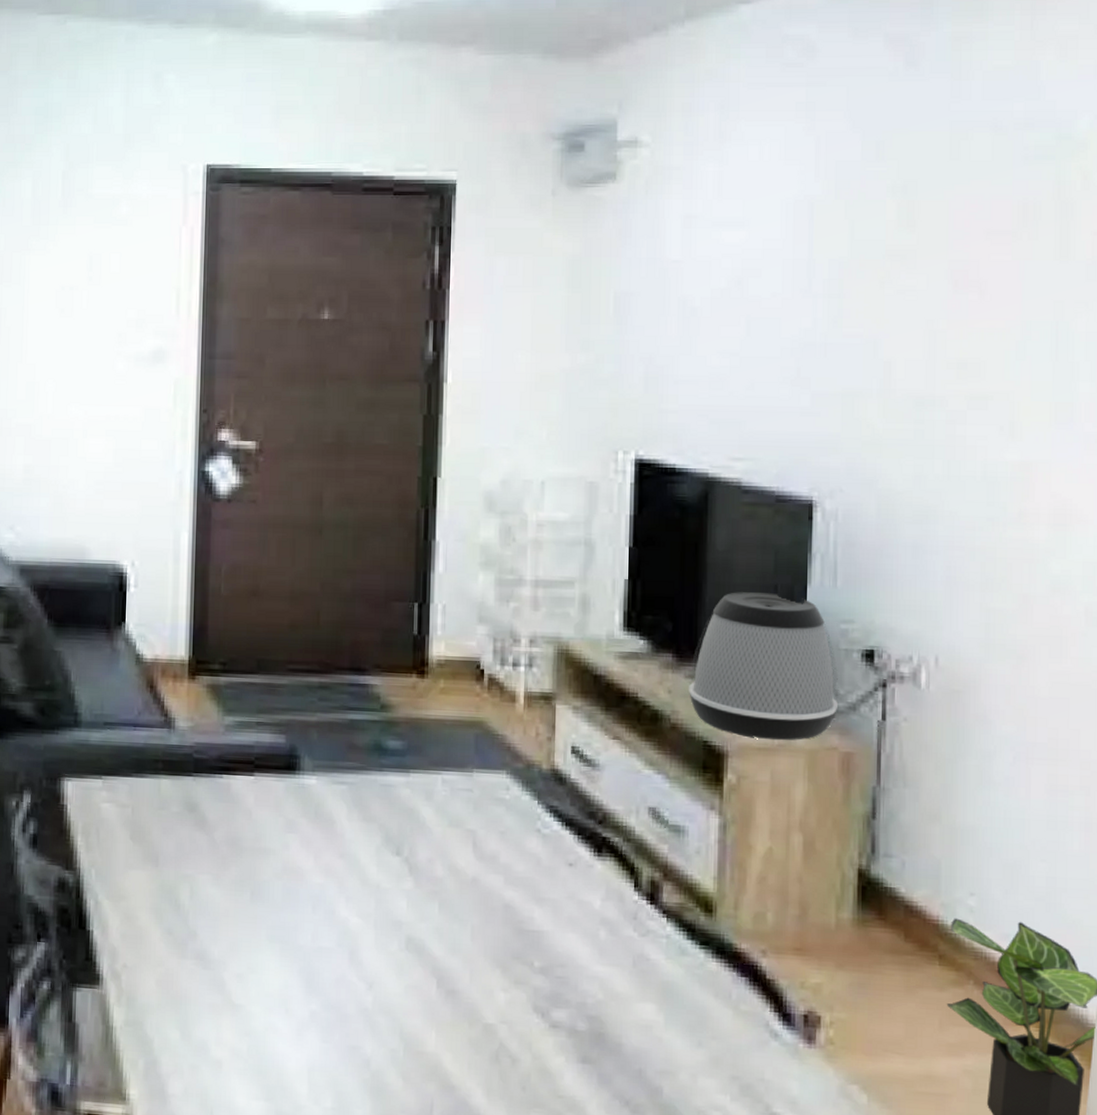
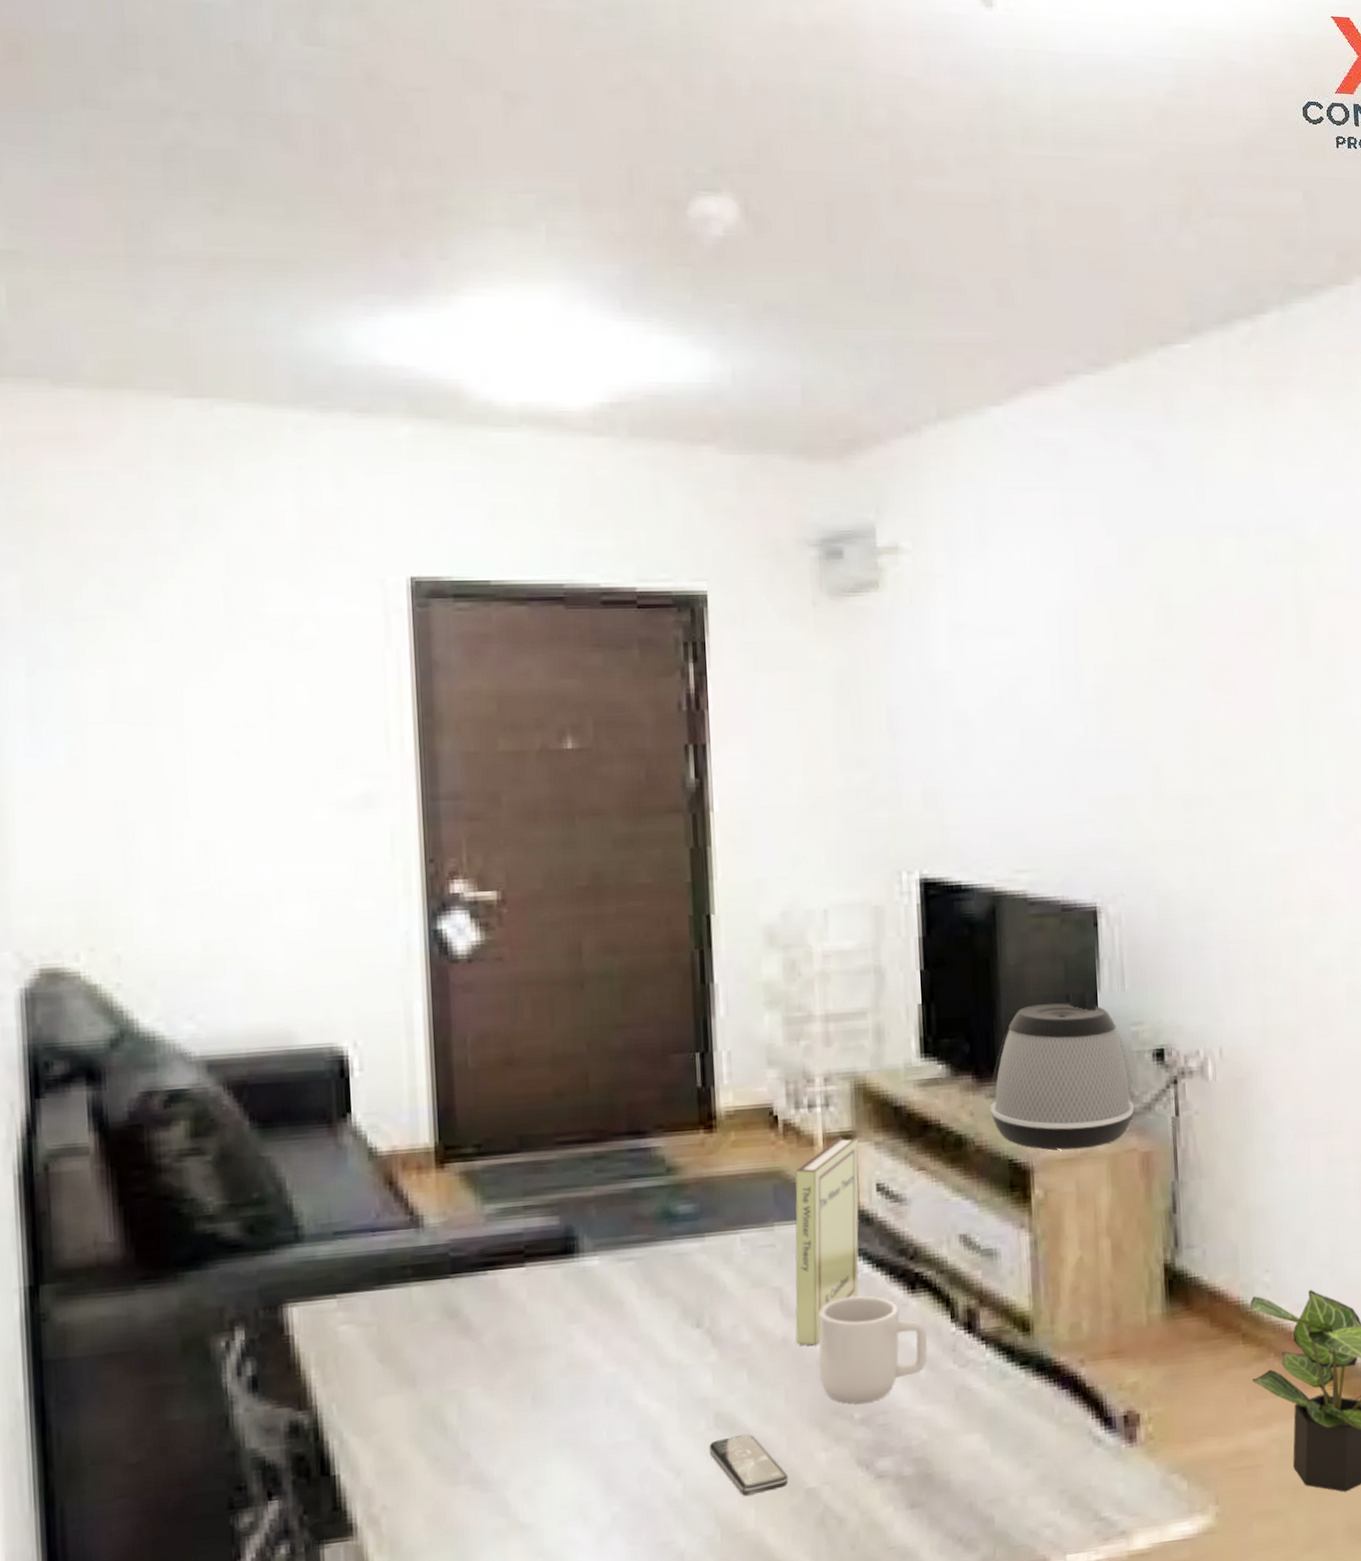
mobile phone: none [399,961,469,1019] -> present [709,1434,789,1496]
book: none [485,697,557,890] -> present [795,1136,859,1346]
mug: none [504,849,610,953] -> present [818,1295,928,1404]

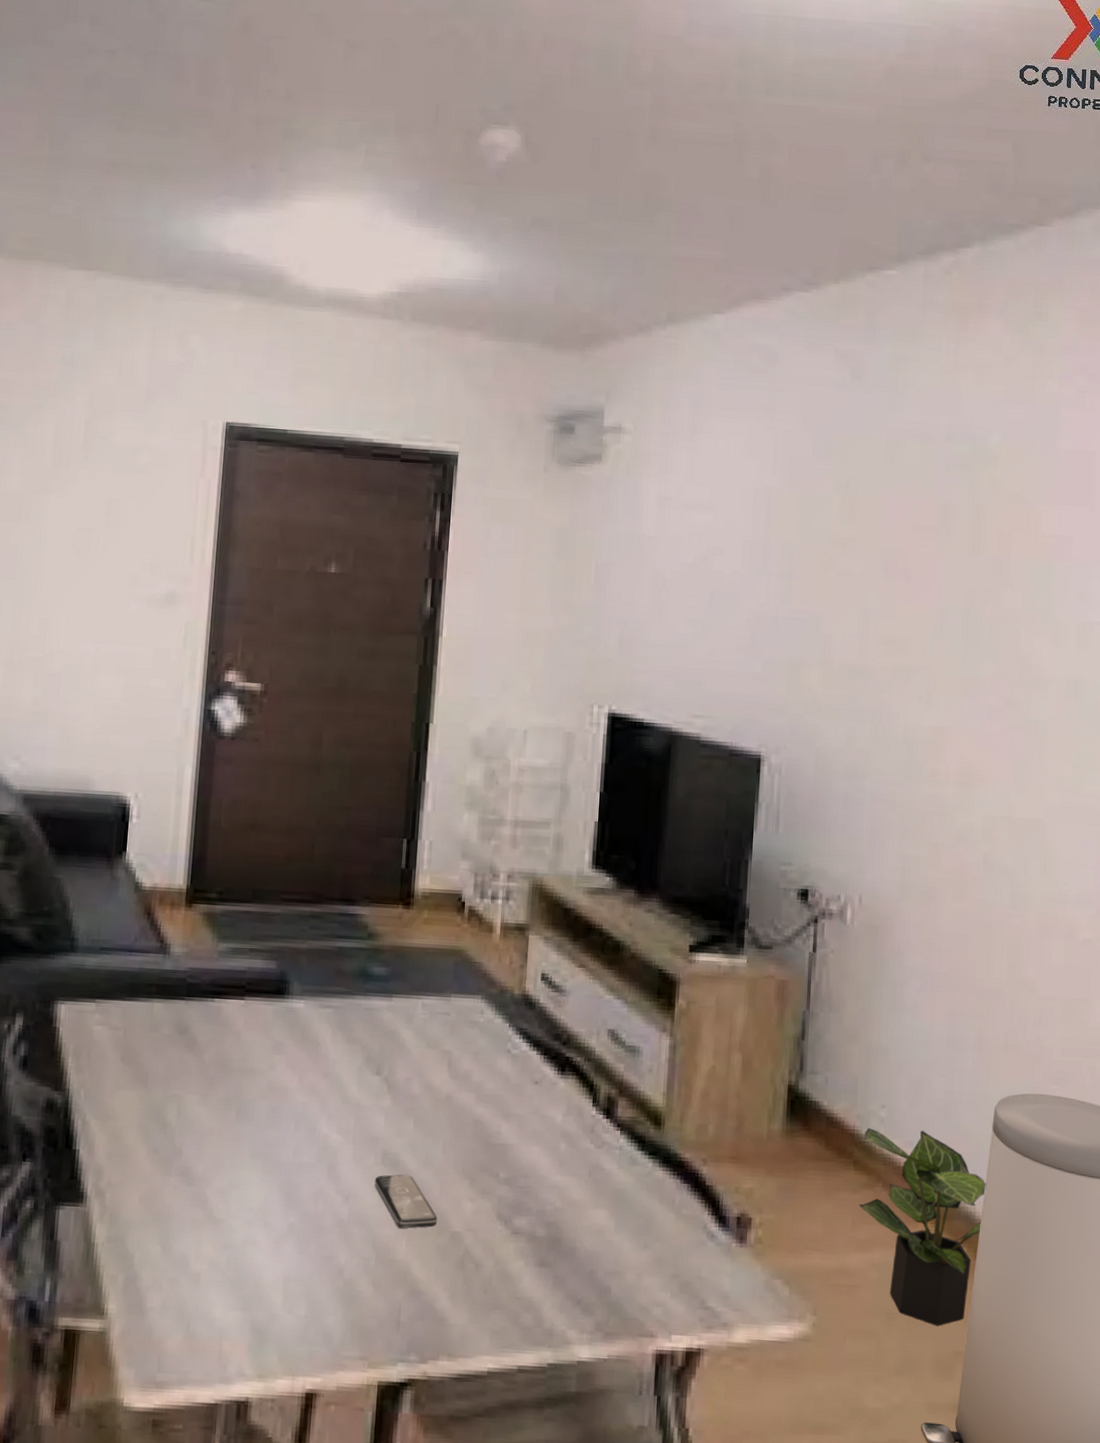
book: present [795,1136,859,1346] -> none [458,928,530,1106]
mug: present [818,1295,928,1404] -> none [474,1069,570,1165]
speaker: present [990,1003,1135,1151] -> none [647,835,777,970]

